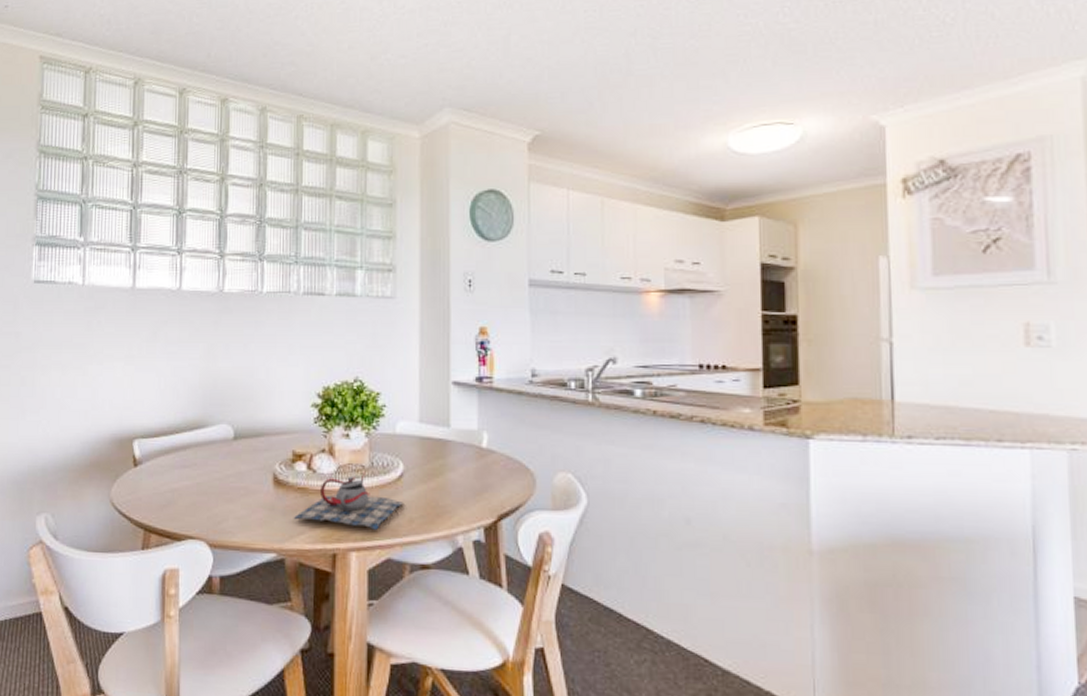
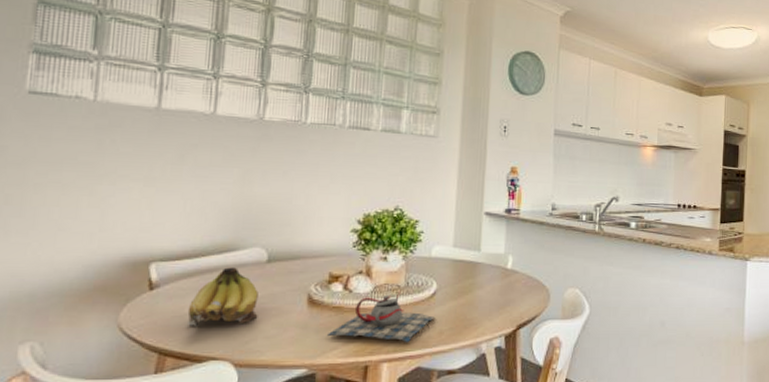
fruit: none [166,444,228,505] -> present [186,267,258,327]

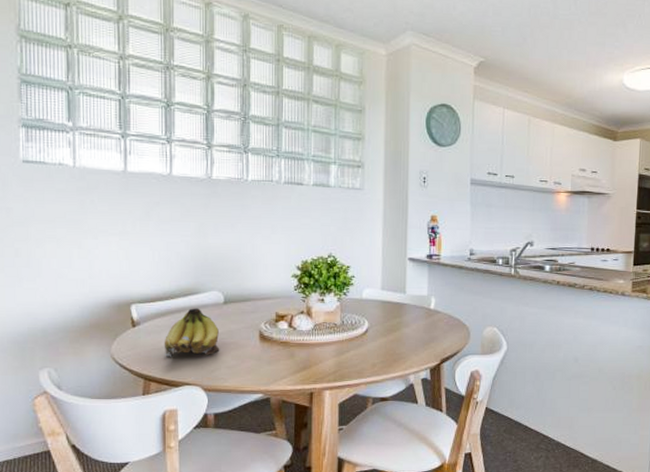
teapot: present [326,291,436,343] -> none [277,328,369,374]

